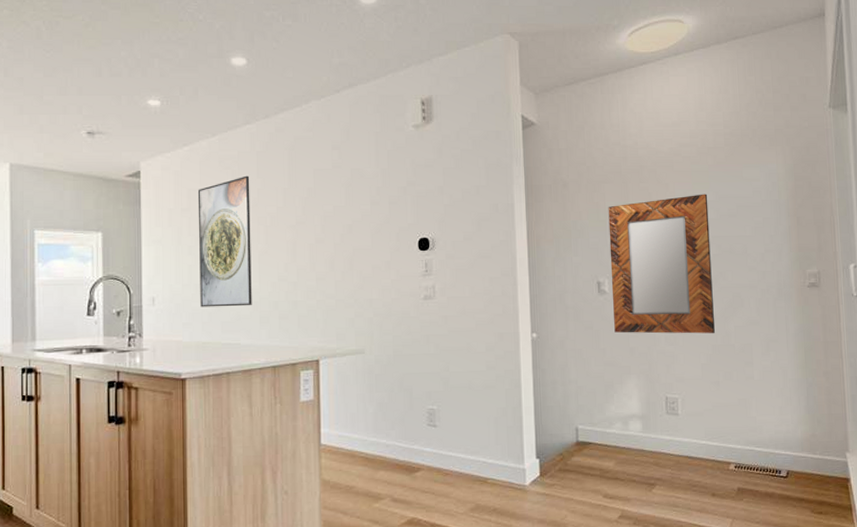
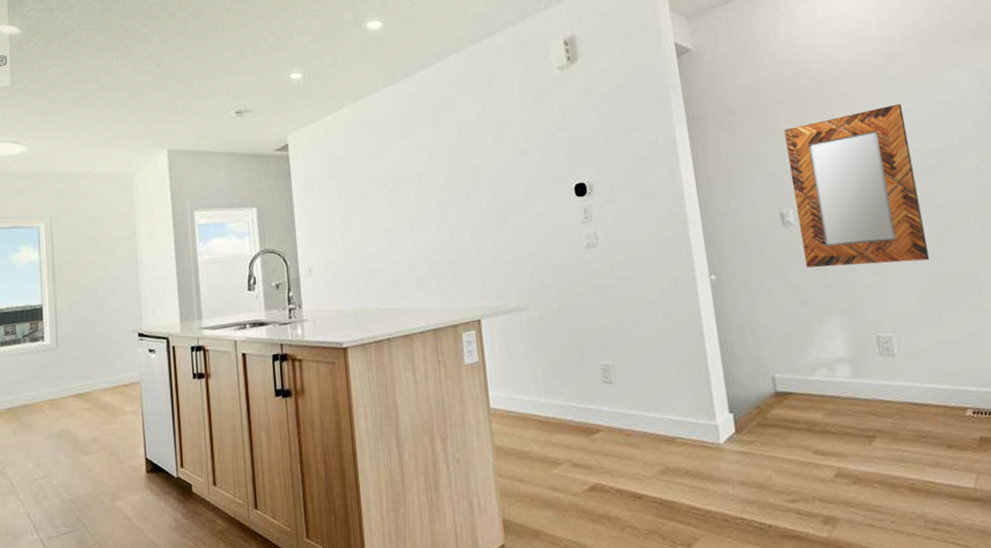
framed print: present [197,175,252,307] -> none [344,137,407,274]

